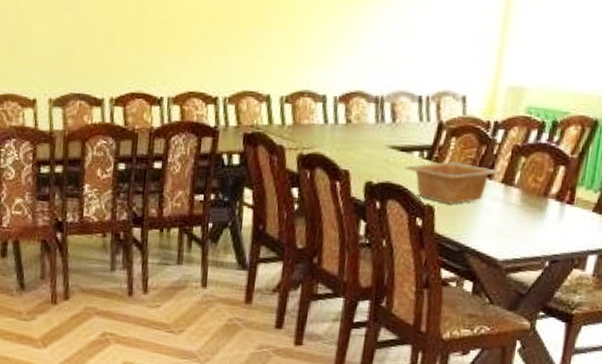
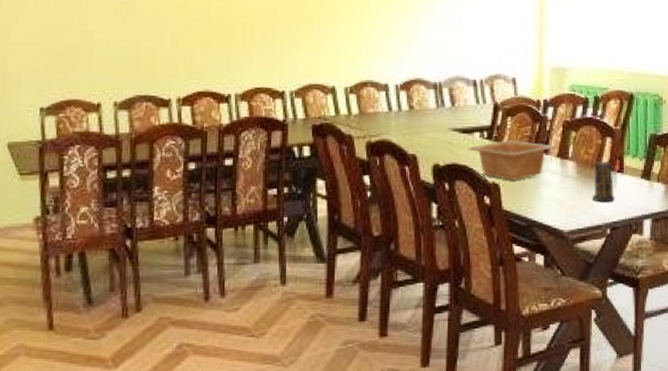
candle: none [534,191,561,234] -> present [593,161,614,202]

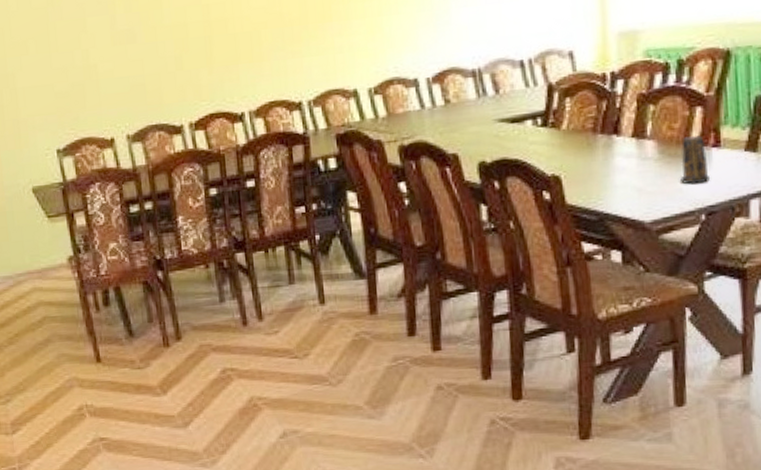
serving bowl: present [468,140,556,180] -> none [519,123,629,171]

